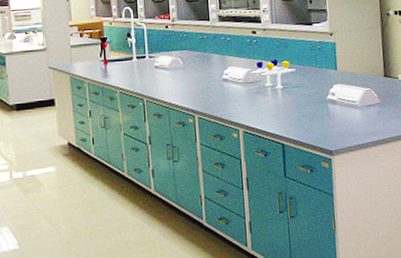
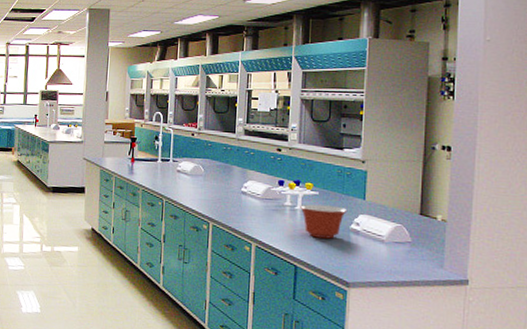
mixing bowl: none [280,80,323,114] -> present [300,204,348,239]

